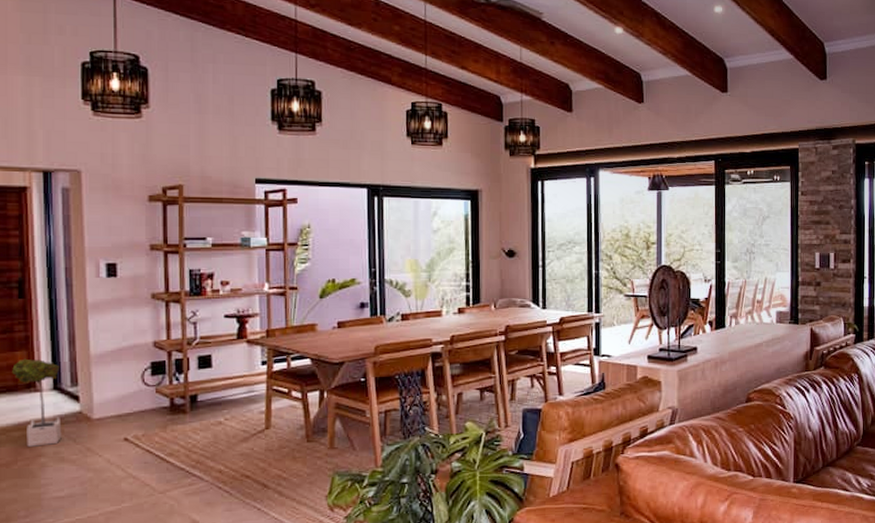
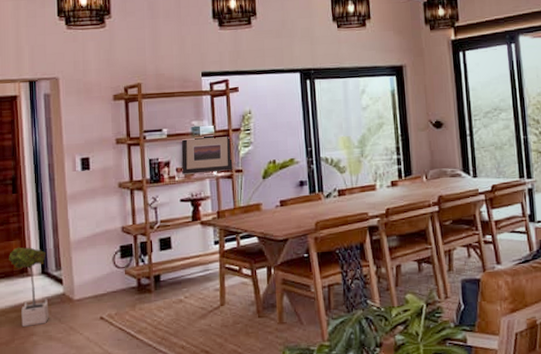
picture frame: none [228,249,287,288] -> present [181,136,233,174]

